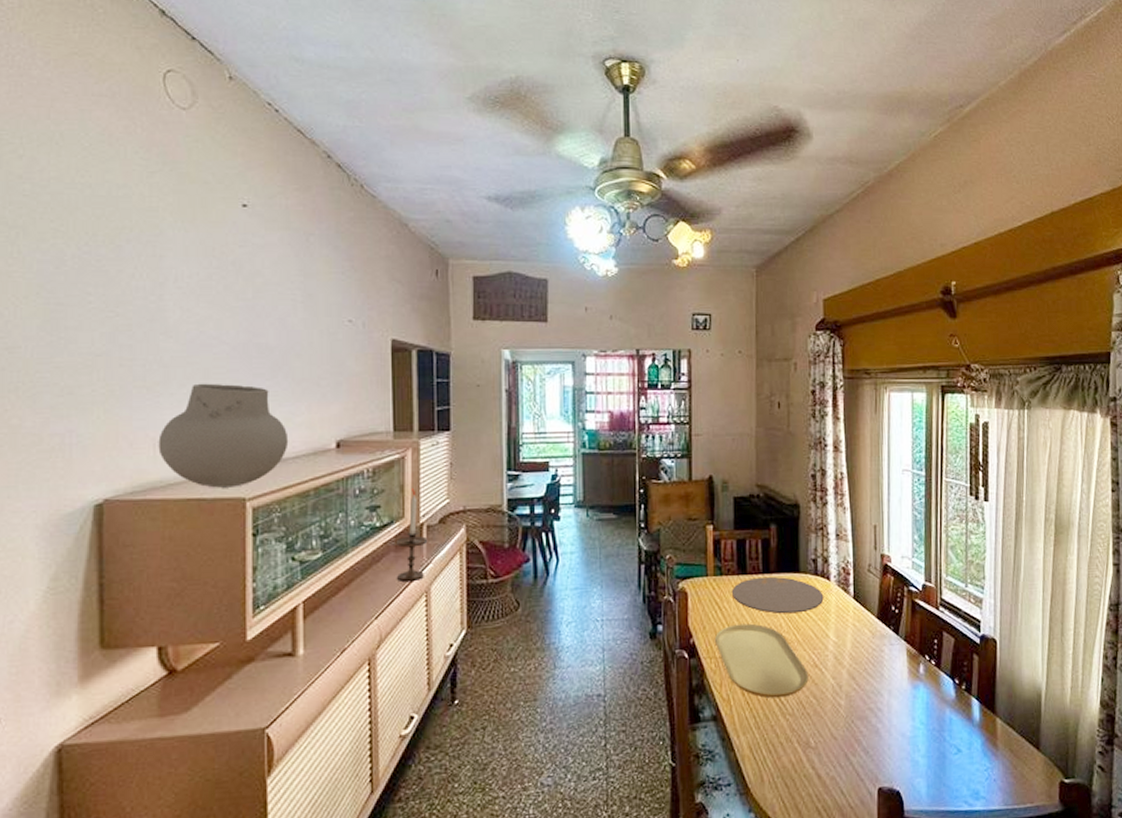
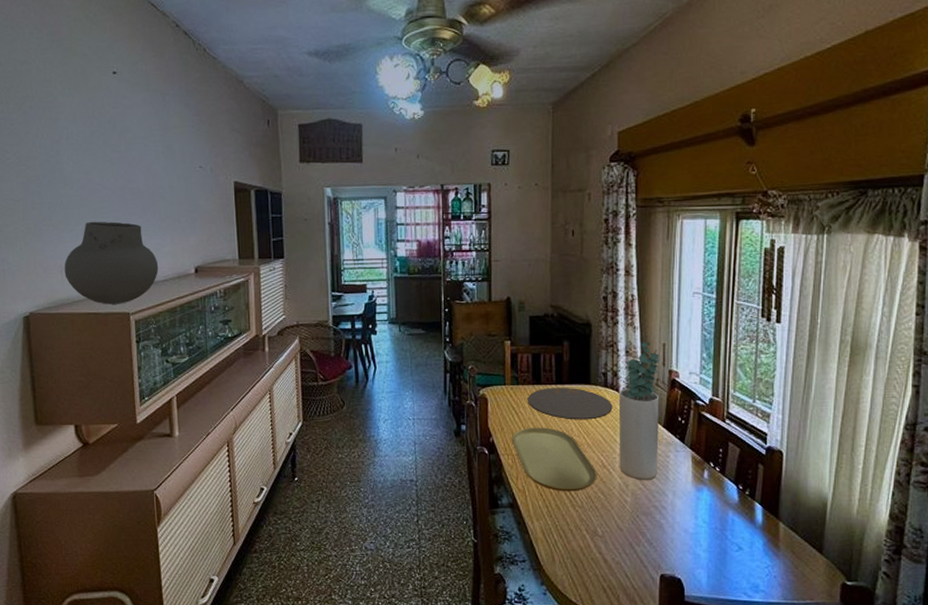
candlestick: present [395,488,428,581] -> none [244,306,270,381]
vase: none [830,517,873,680] -> present [618,335,660,480]

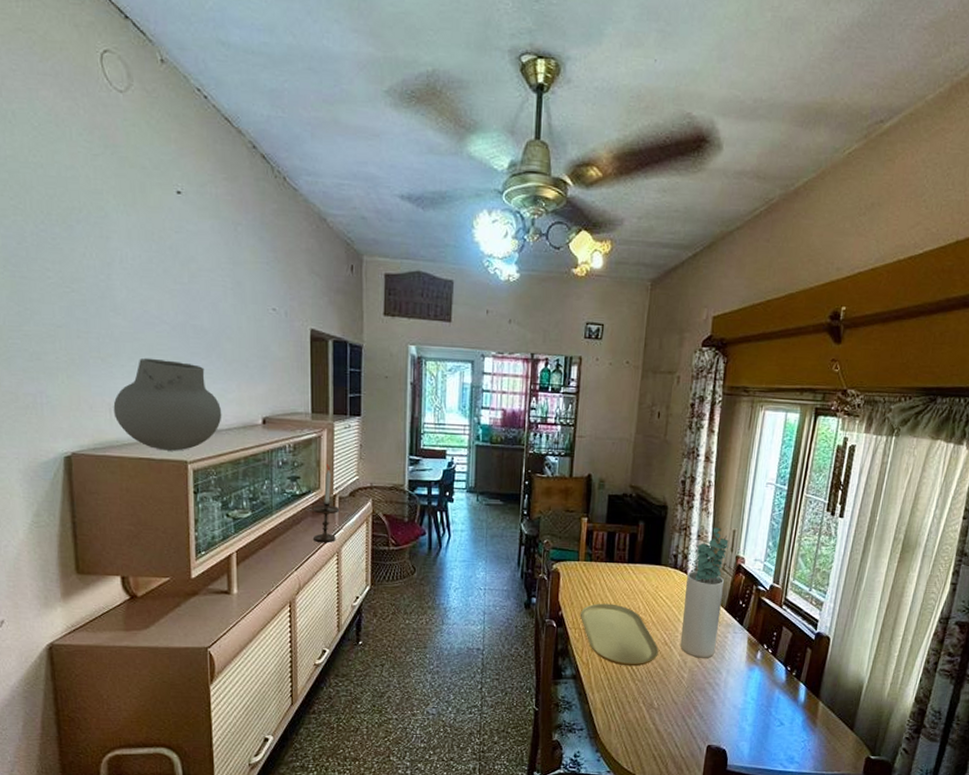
candlestick: none [244,306,270,381] -> present [312,464,340,542]
placemat: present [528,387,613,420] -> none [599,566,680,599]

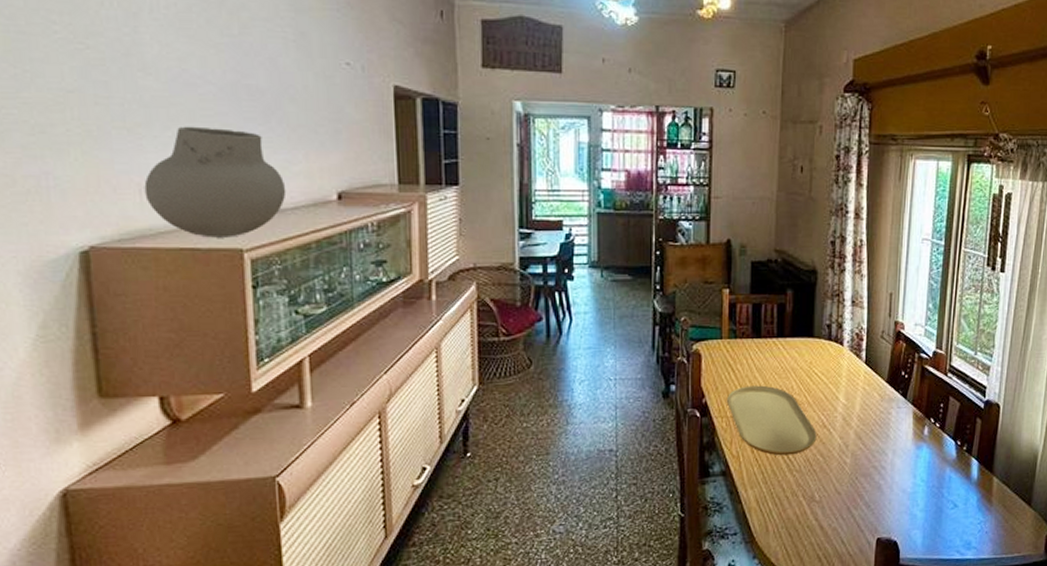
candlestick: present [312,464,340,542] -> none [403,244,437,337]
vase: present [680,521,729,658] -> none [840,284,886,440]

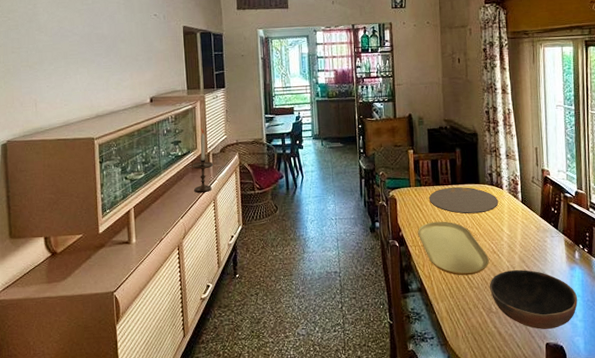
ceramic pot: present [144,126,287,238] -> none [38,61,120,132]
candlestick: none [403,244,437,337] -> present [192,129,214,193]
placemat: none [746,340,836,377] -> present [429,187,499,214]
bowl: none [813,448,921,522] -> present [489,269,578,330]

